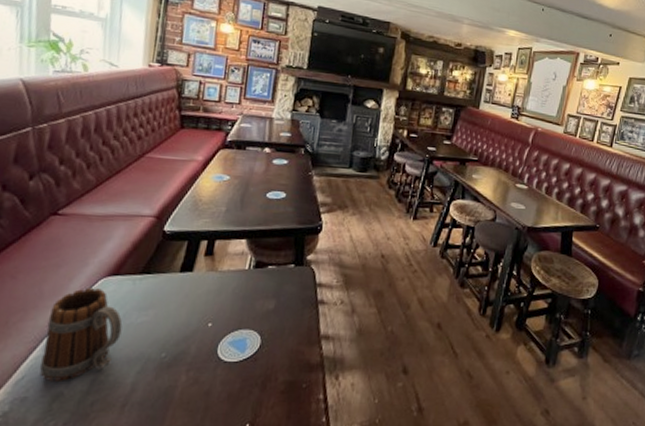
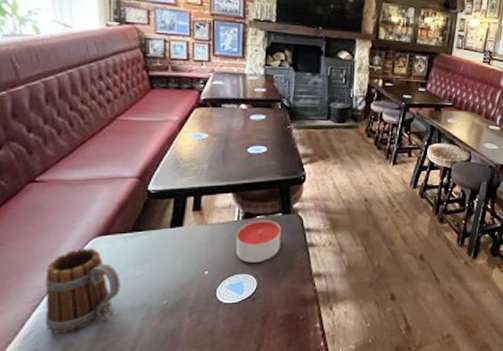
candle: none [243,269,292,318] -> present [236,219,281,263]

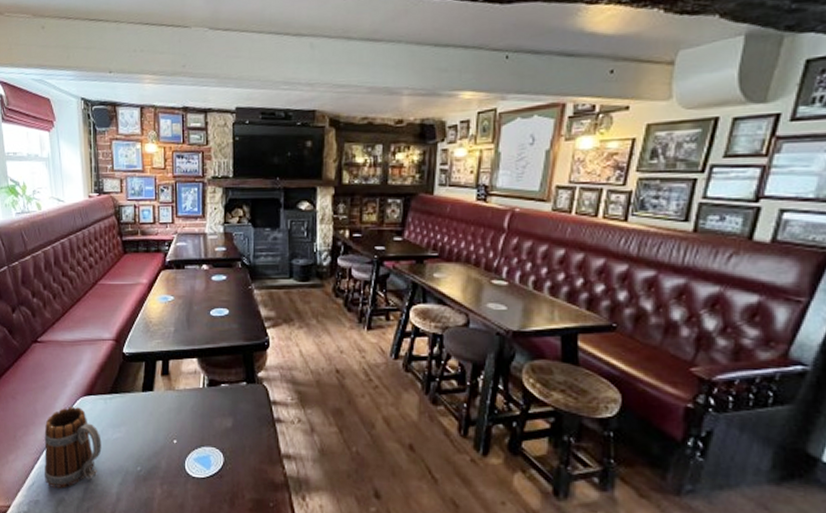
candle: present [236,219,281,263] -> none [202,387,246,435]

